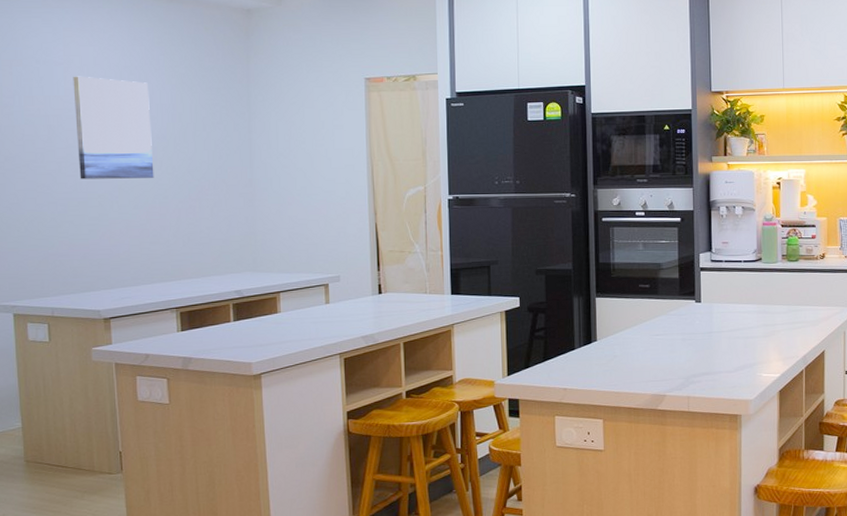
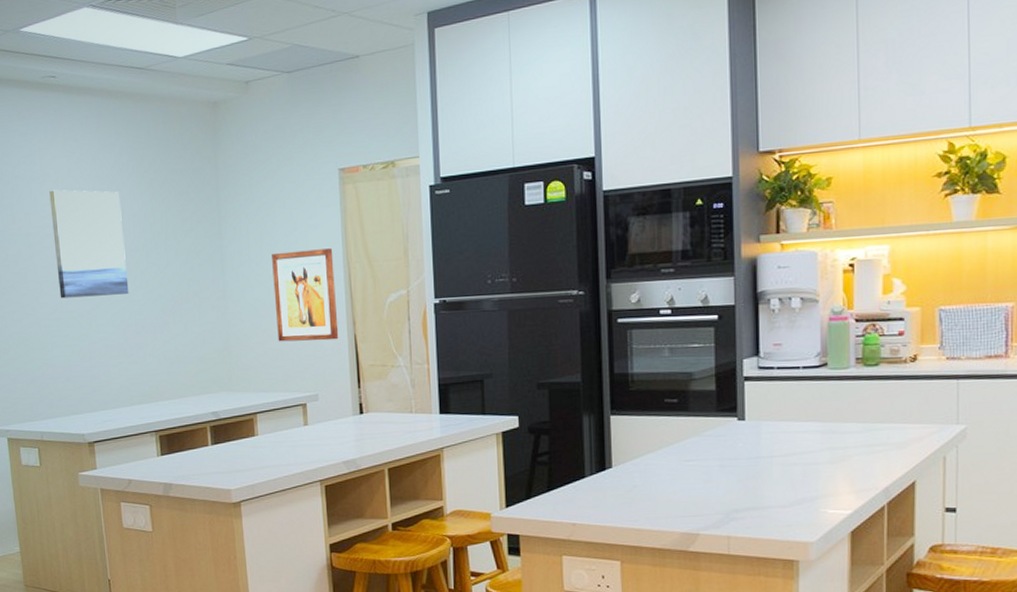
wall art: none [299,147,361,228] -> present [272,248,339,342]

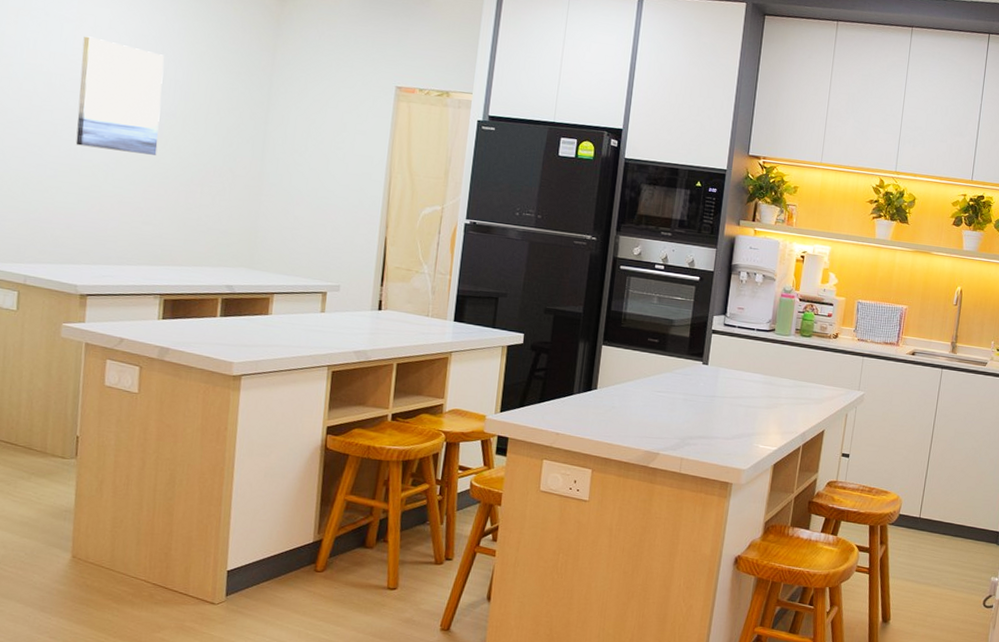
wall art: present [272,248,339,342] -> none [308,148,378,239]

